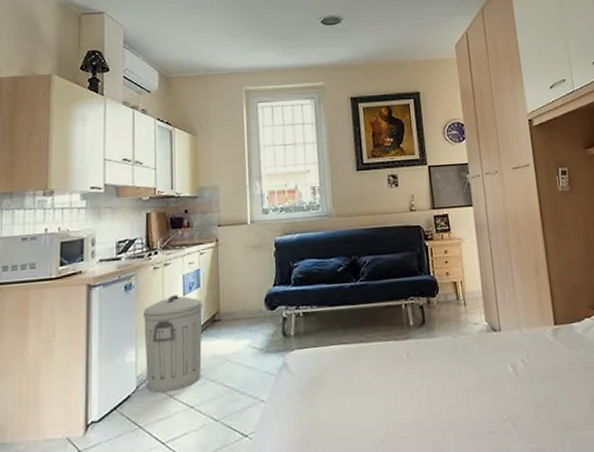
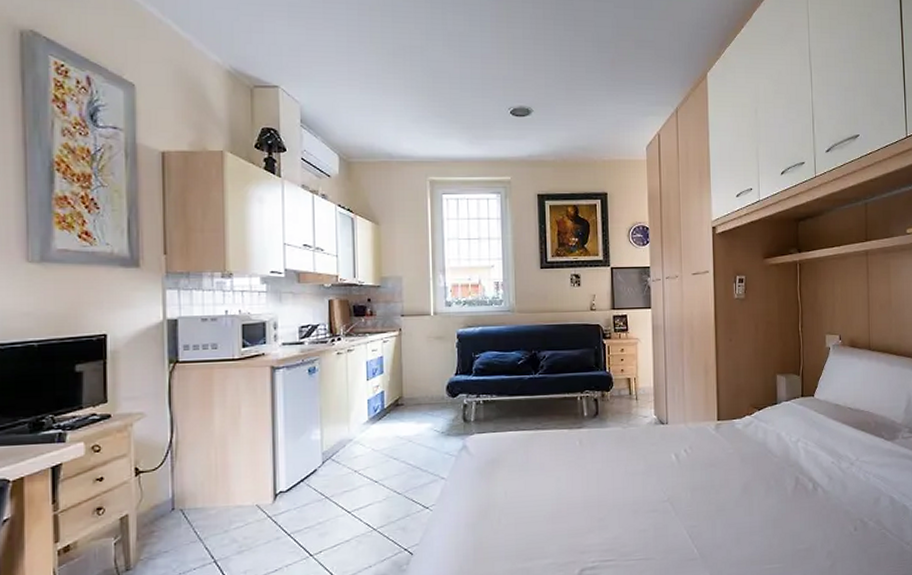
trash can: present [142,294,203,393] -> none [327,379,386,468]

